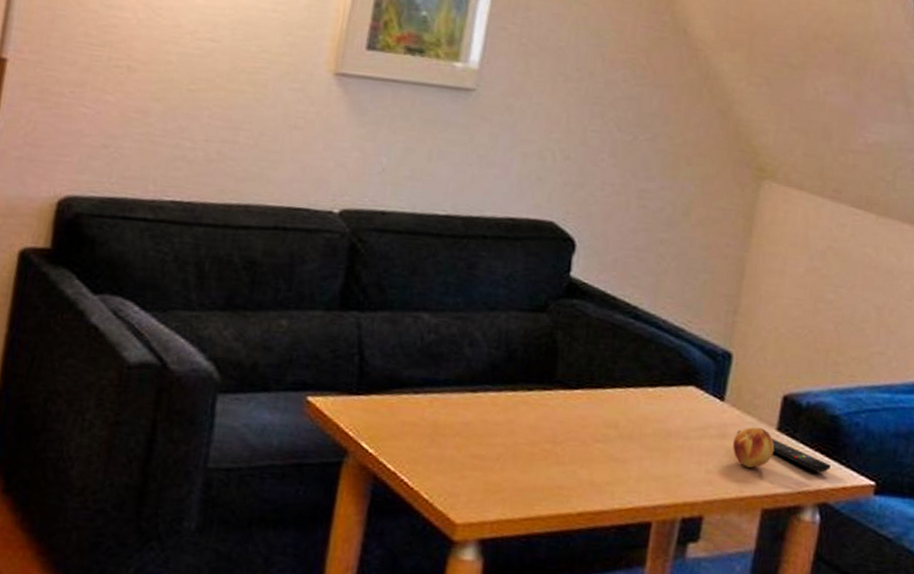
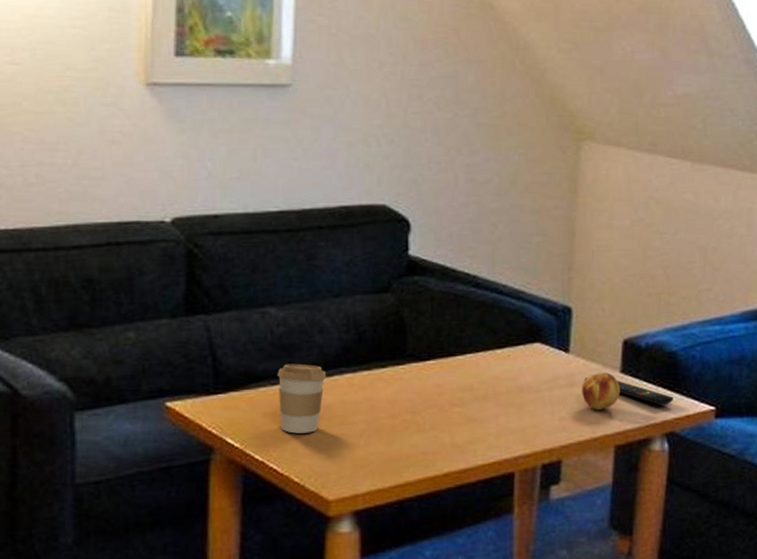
coffee cup: none [417,373,471,449] -> present [277,363,327,434]

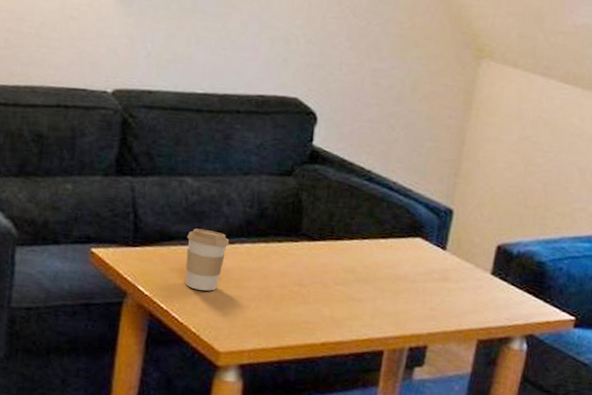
fruit: present [581,373,620,410] -> none [452,272,489,306]
remote control: present [584,377,673,406] -> none [457,274,537,310]

